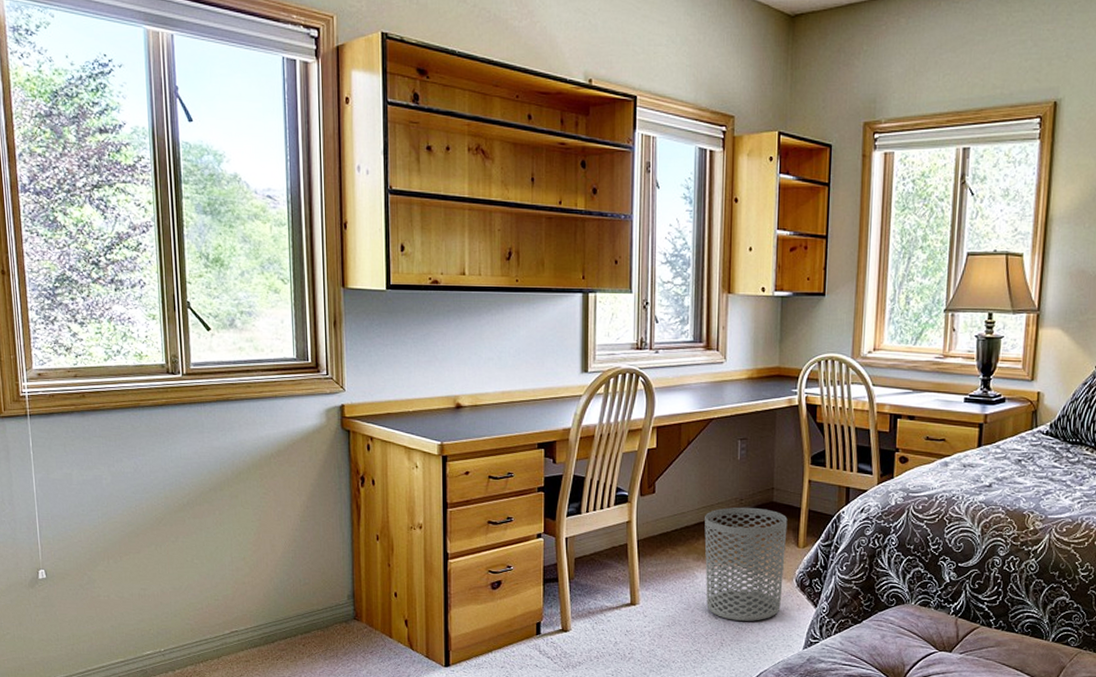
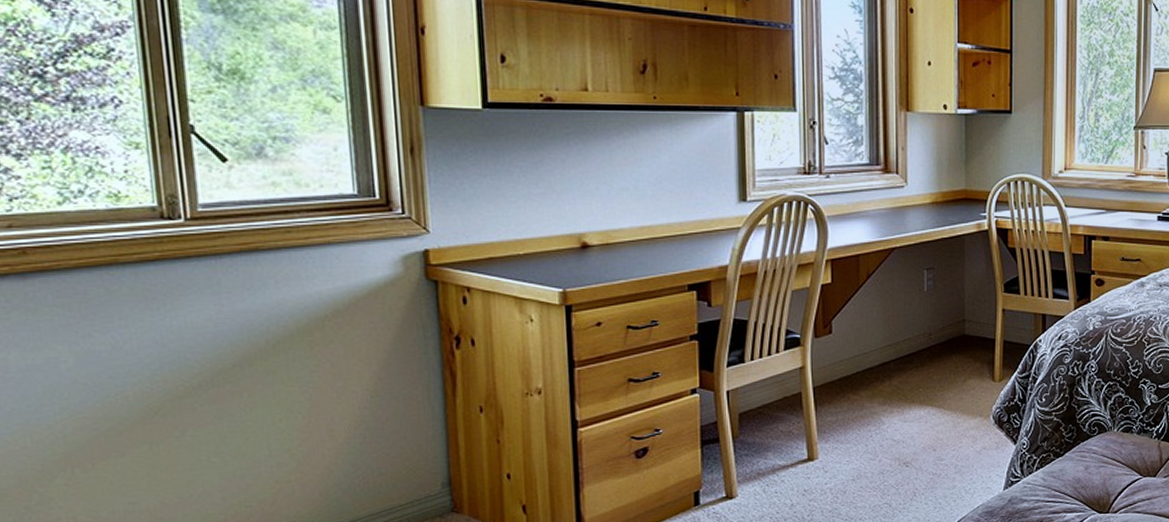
waste bin: present [704,507,788,621] -> none [890,342,982,467]

